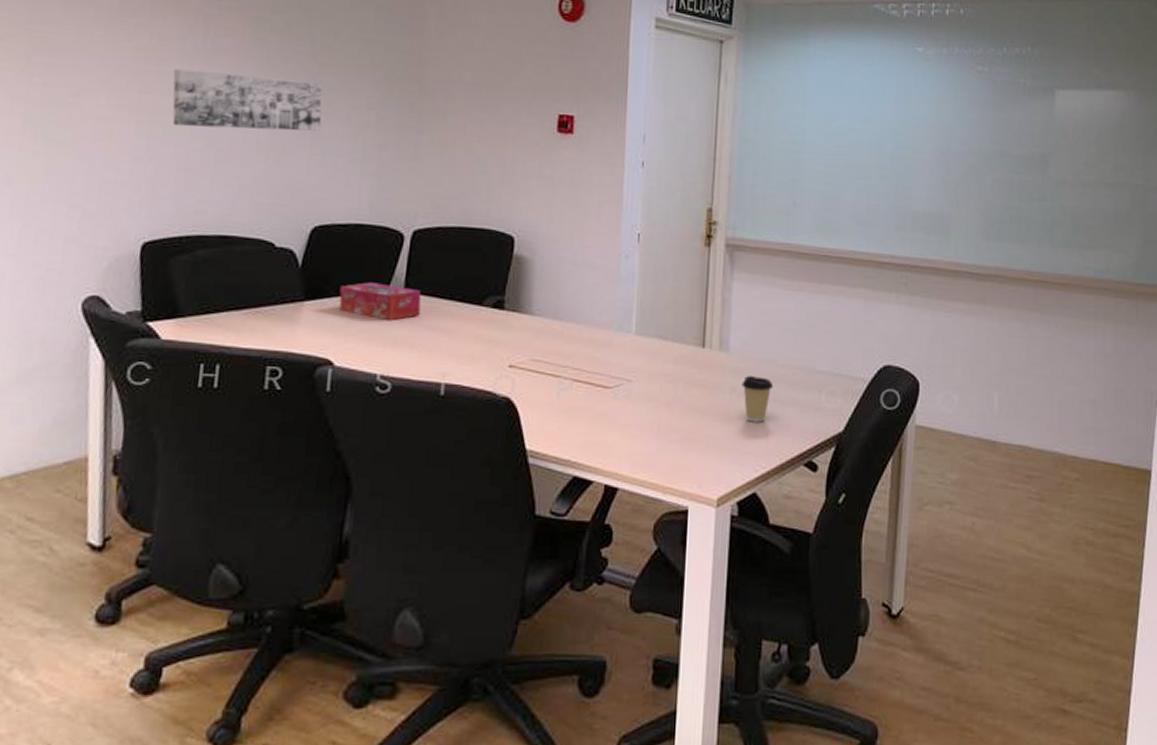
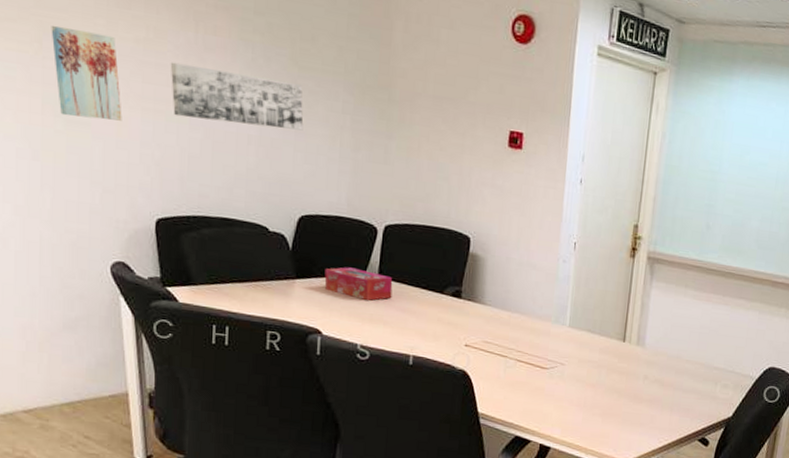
wall art: none [42,39,114,136] -> present [51,25,122,121]
coffee cup: present [741,376,774,422] -> none [653,367,679,405]

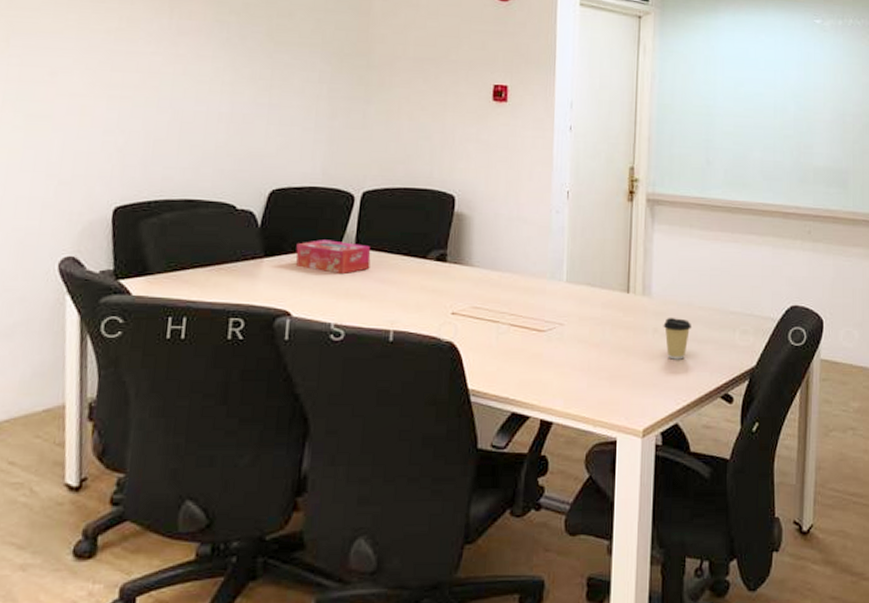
wall art: present [51,25,122,121] -> none [20,24,87,111]
wall art: present [170,62,304,131] -> none [141,48,278,103]
coffee cup: none [653,367,679,405] -> present [663,318,692,360]

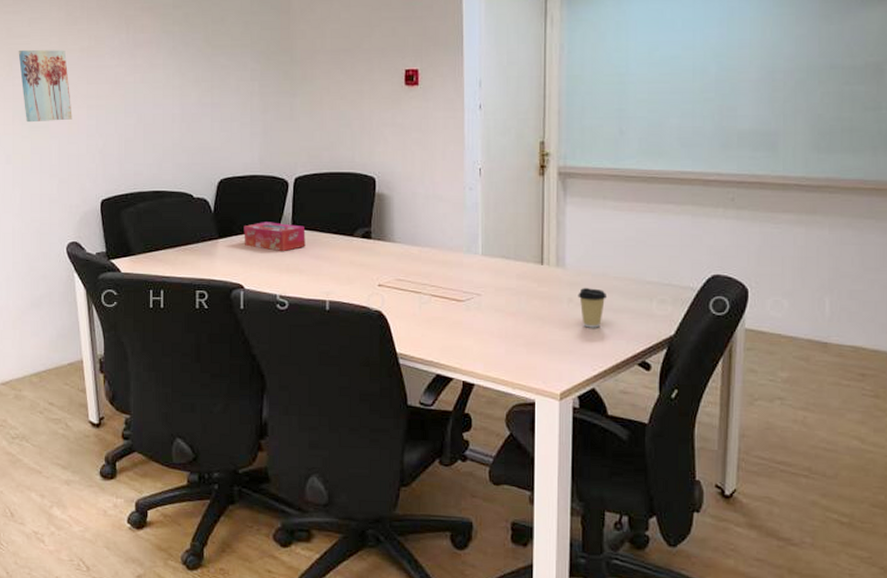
wall art: none [20,24,87,111] -> present [18,49,72,123]

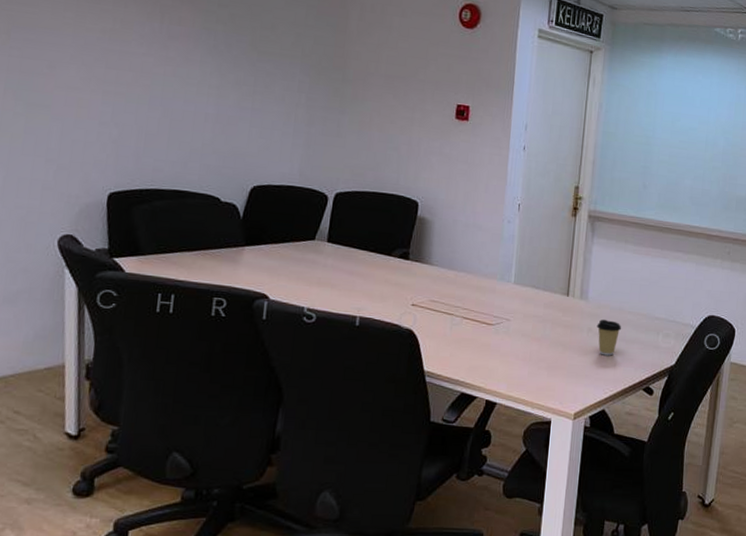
wall art: present [18,49,72,123] -> none [20,18,83,103]
tissue box: present [244,222,306,252] -> none [274,233,342,265]

